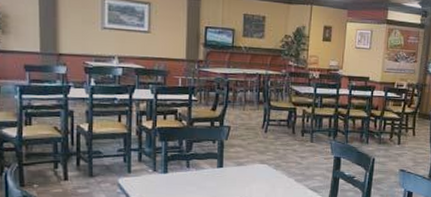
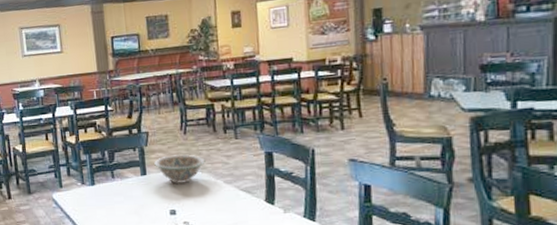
decorative bowl: none [232,151,281,178] -> present [154,154,206,184]

